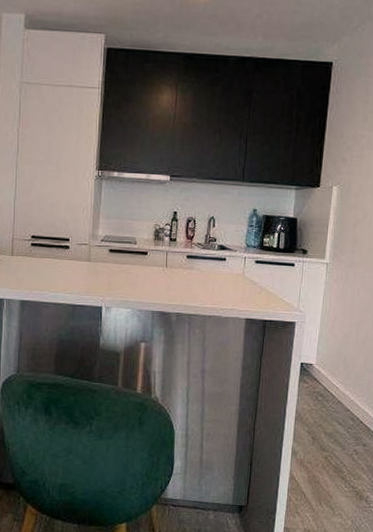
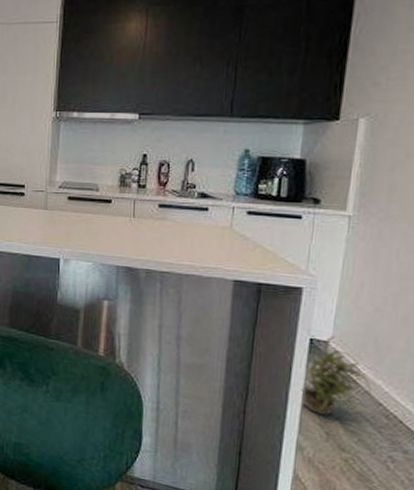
potted plant: none [294,359,342,425] -> present [301,334,371,420]

